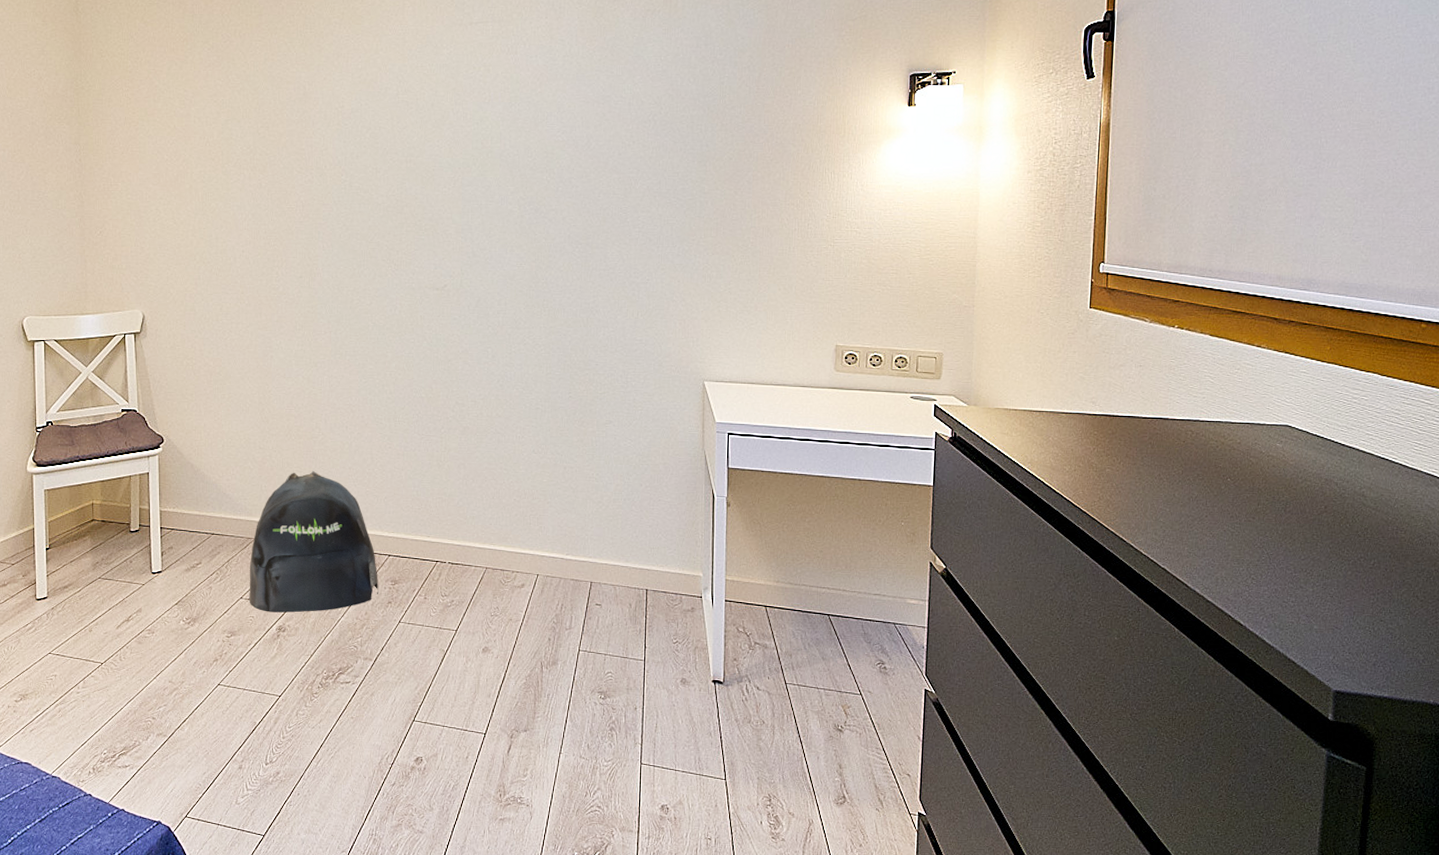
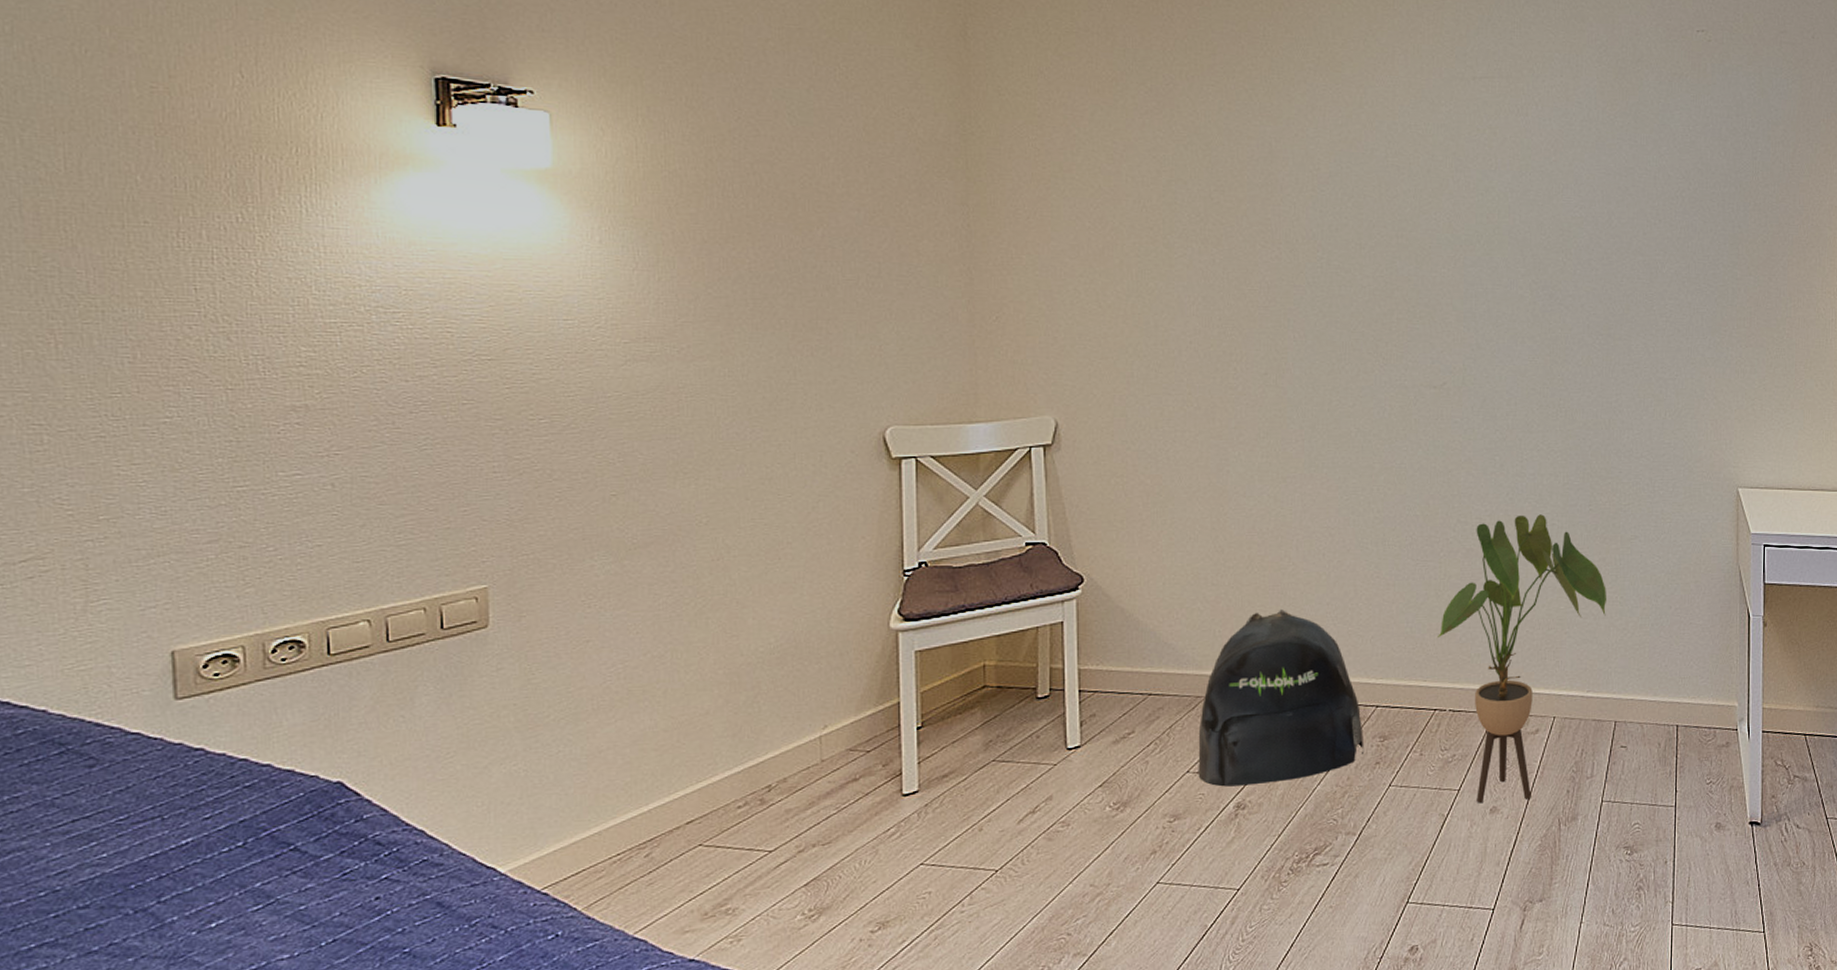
house plant: none [439,399,584,643] -> present [1438,514,1606,804]

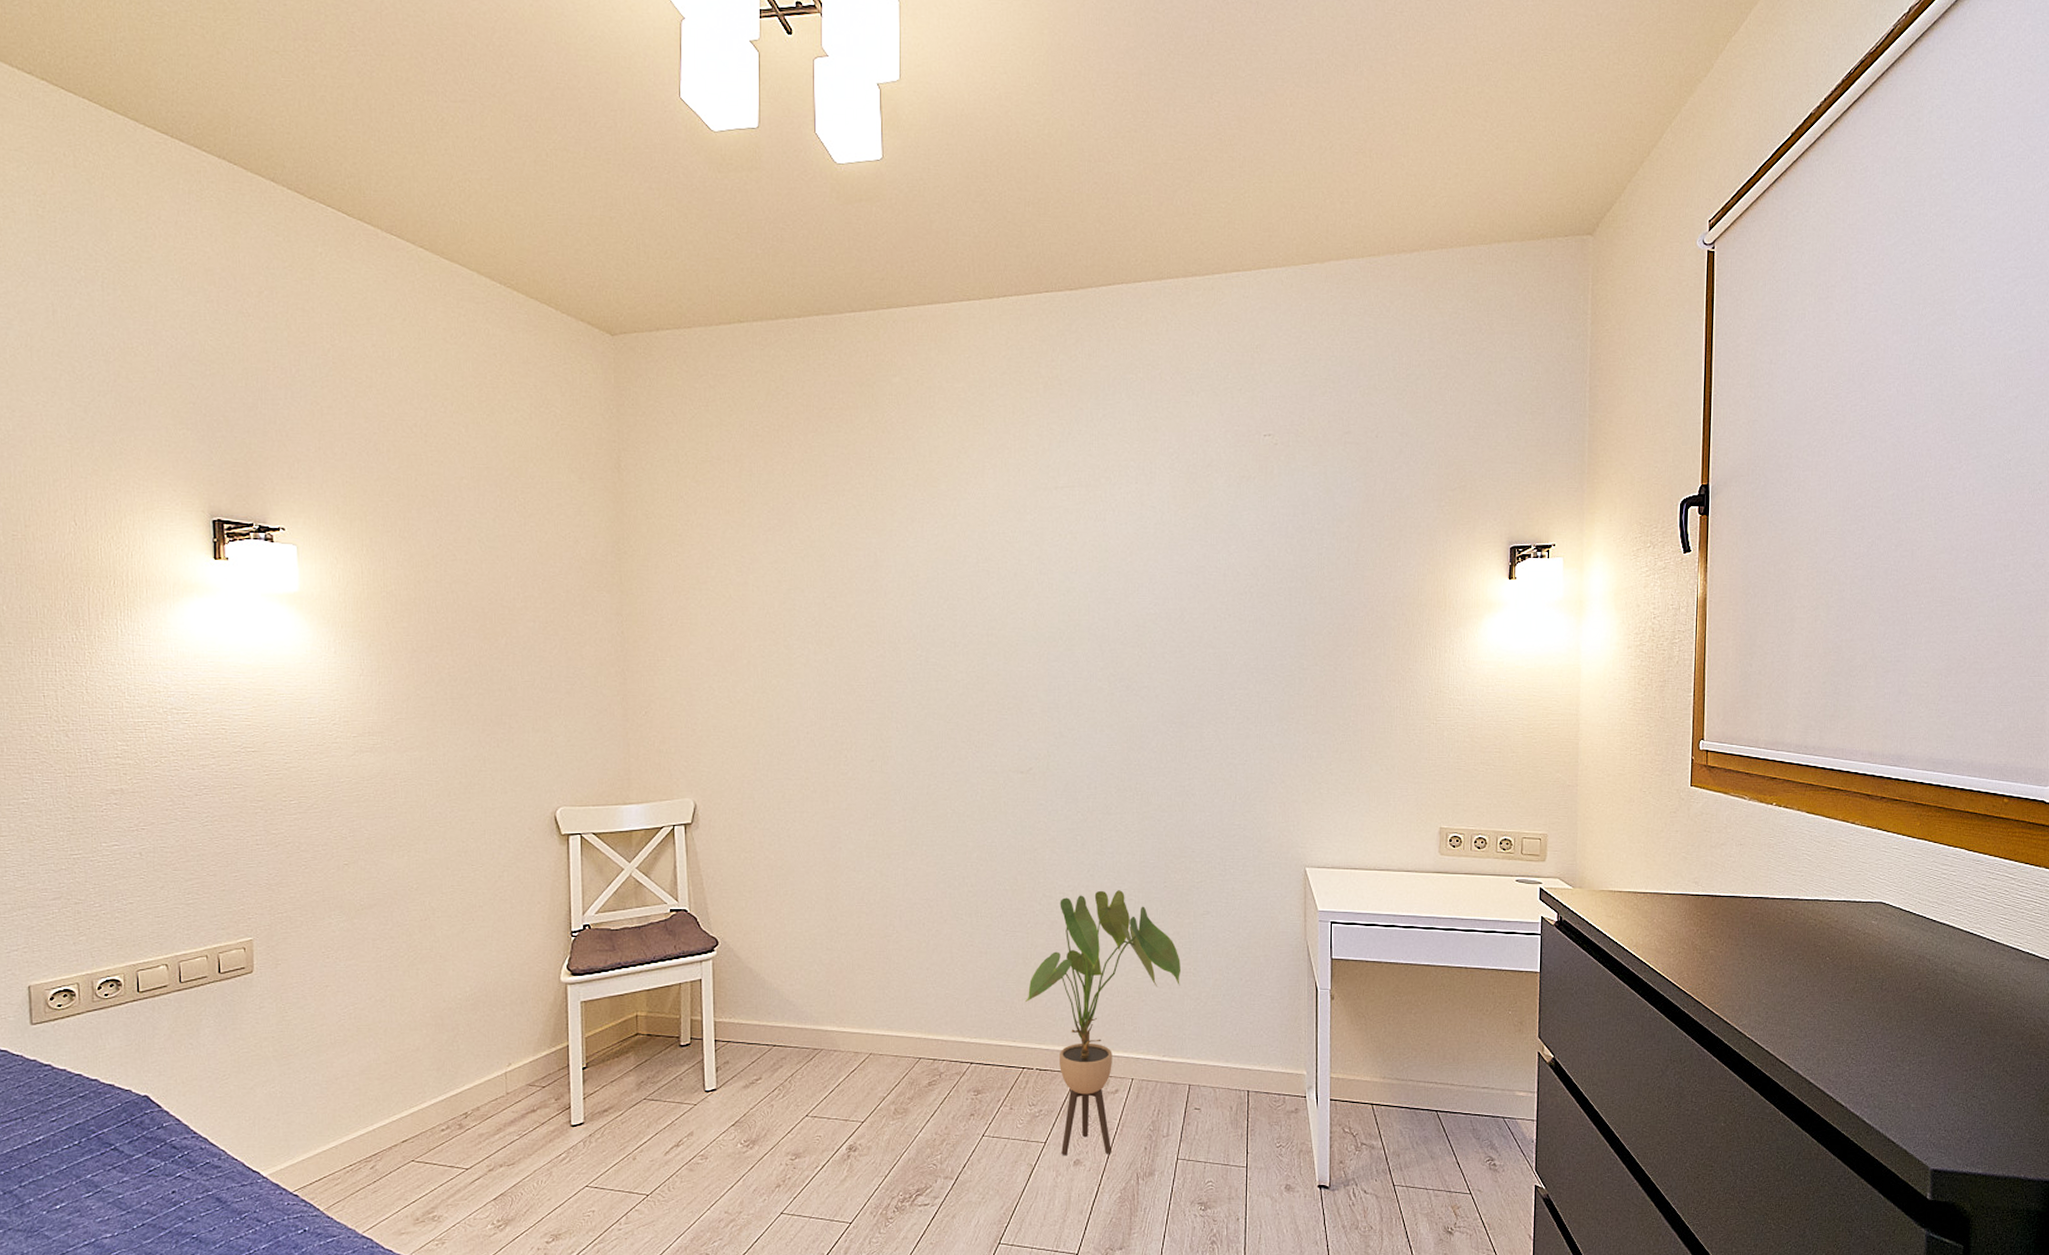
backpack: present [1198,610,1363,787] -> none [815,973,959,1130]

